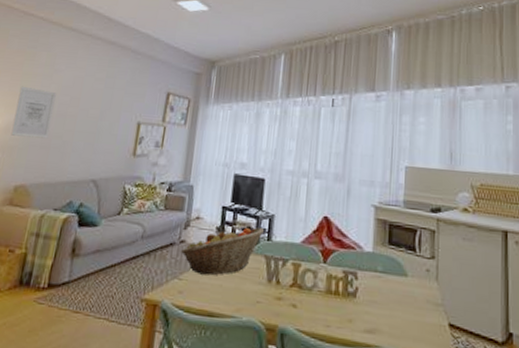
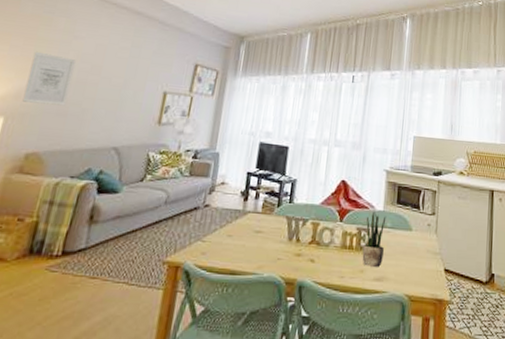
fruit basket: present [181,227,264,276] -> none [205,190,286,237]
potted plant: none [350,252,377,317] -> present [362,211,387,267]

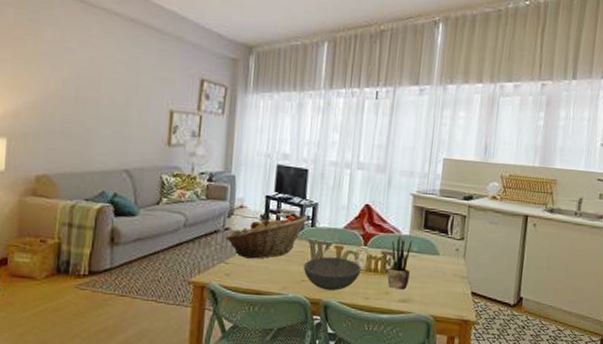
wall art: present [22,51,76,106] -> none [22,65,71,126]
fruit basket: none [205,190,286,237] -> present [226,214,308,259]
bowl: none [279,233,337,269] -> present [303,257,361,290]

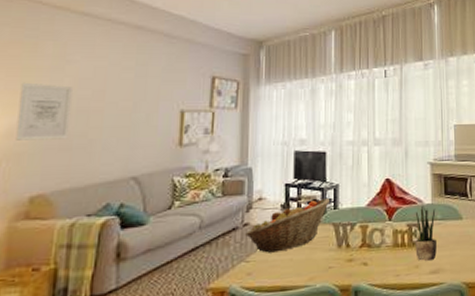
wall art: none [22,65,71,126] -> present [15,82,73,141]
bowl: present [303,257,361,290] -> none [329,237,388,274]

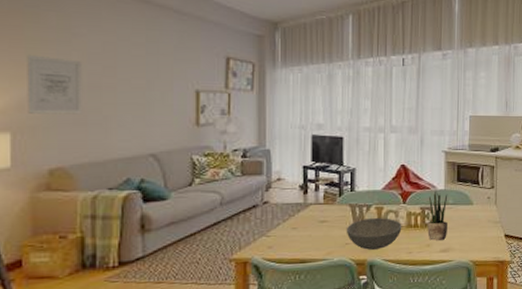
fruit basket: present [246,197,329,253] -> none [266,180,346,229]
bowl: none [329,237,388,274] -> present [346,218,402,250]

